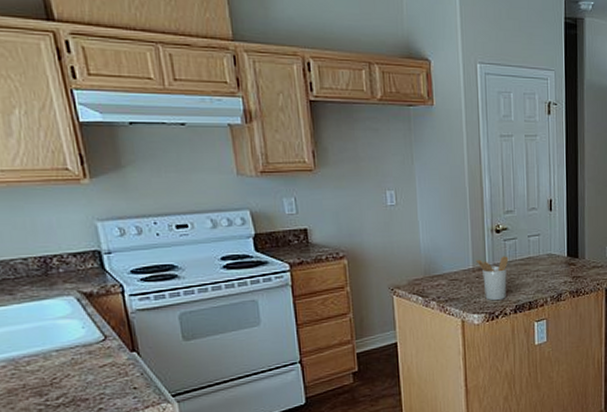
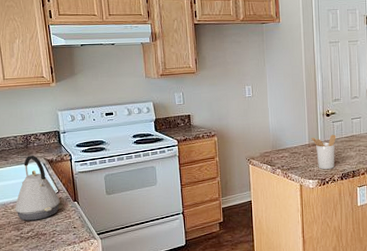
kettle: none [32,287,108,382] -> present [15,155,60,221]

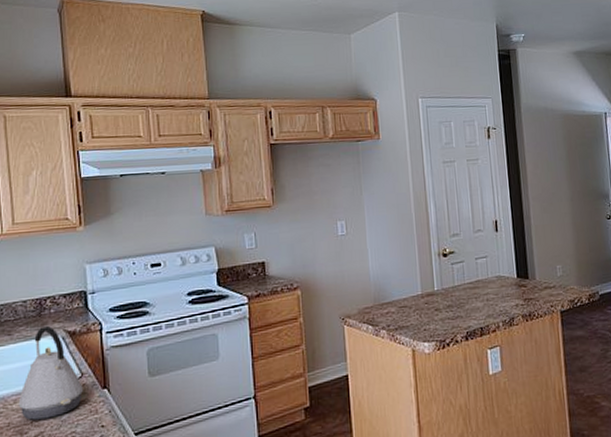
utensil holder: present [311,134,336,170] -> none [424,280,457,328]

